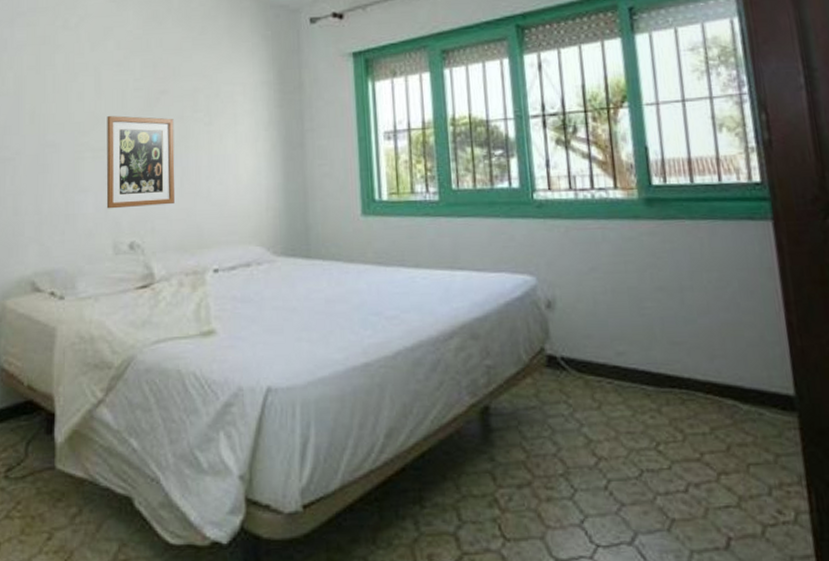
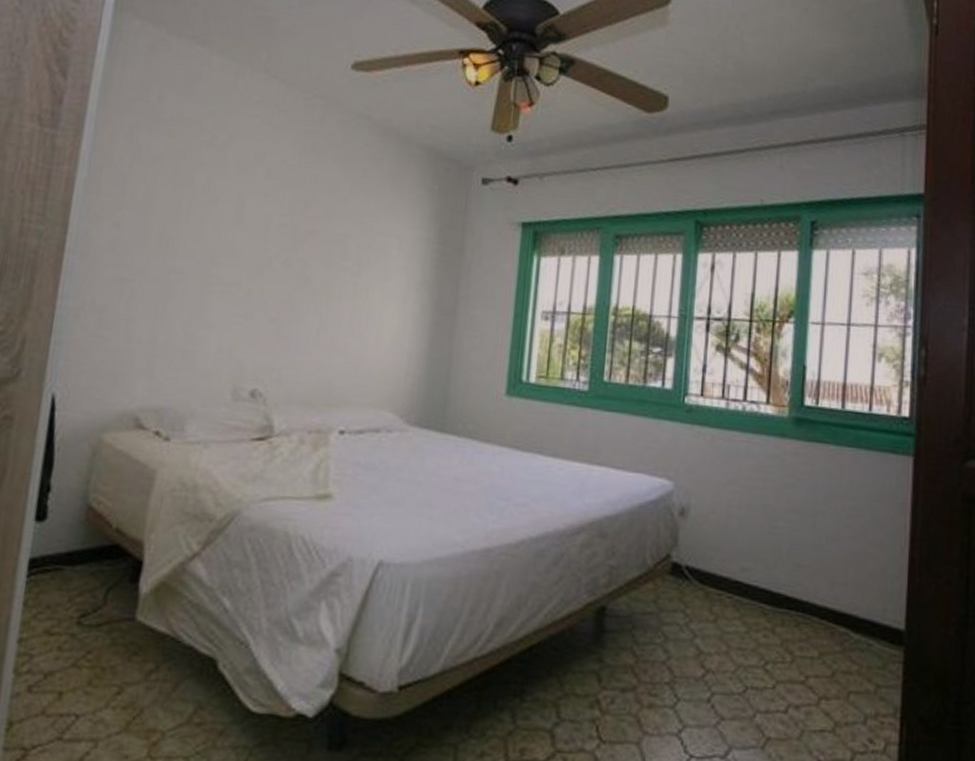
wall art: present [106,116,175,209] -> none [230,250,319,356]

